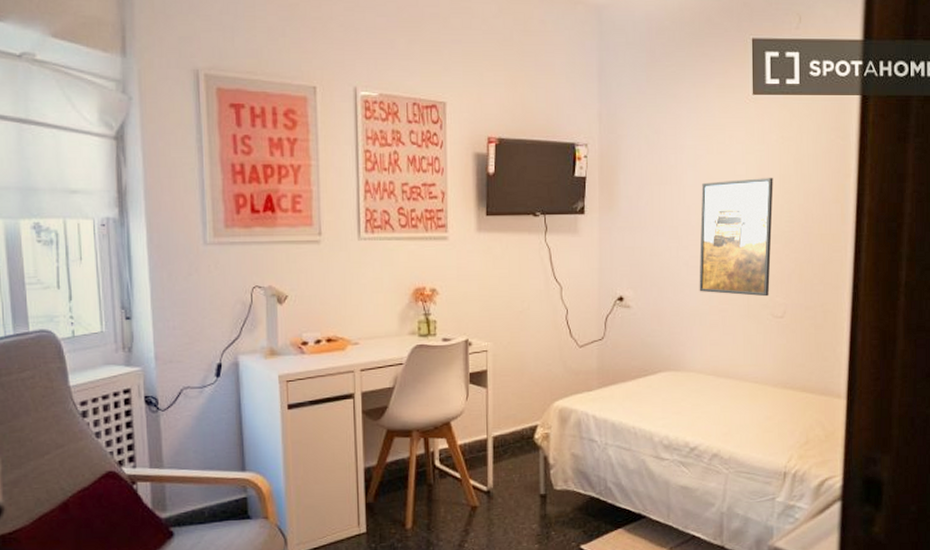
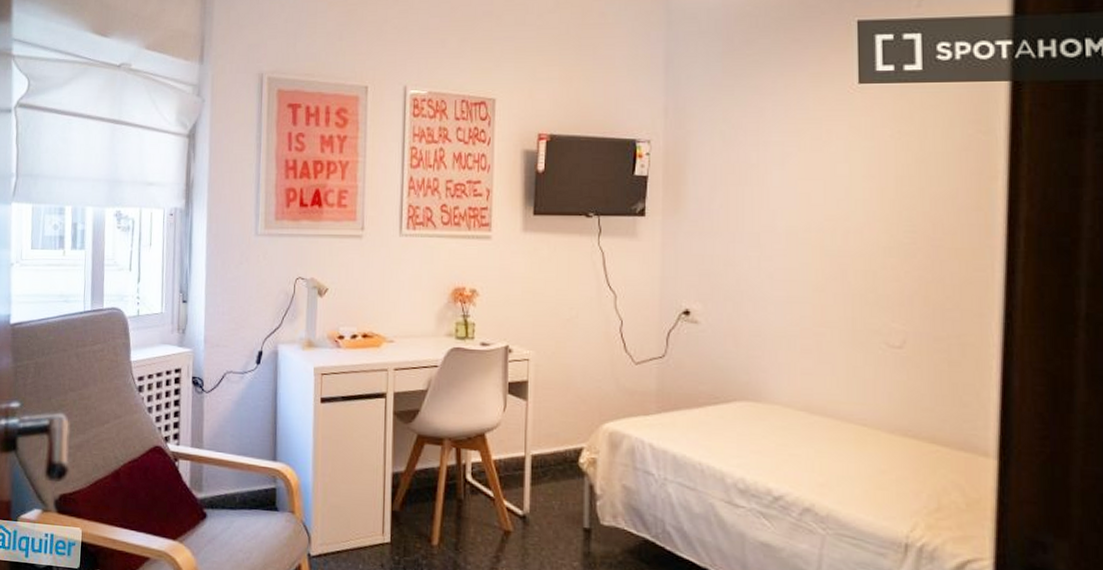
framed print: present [699,177,773,297] -> none [786,178,887,321]

